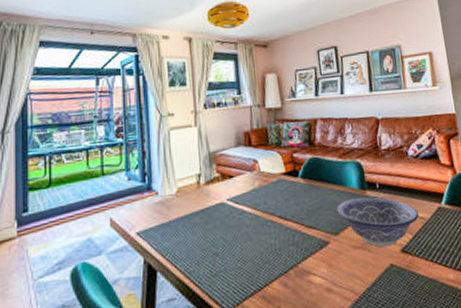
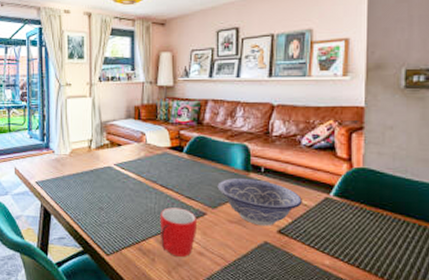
mug: none [281,239,322,299] -> present [159,207,196,257]

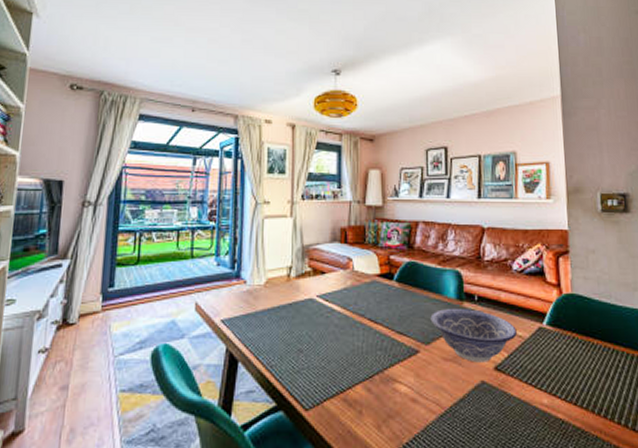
mug: present [159,207,196,257] -> none [368,346,409,406]

